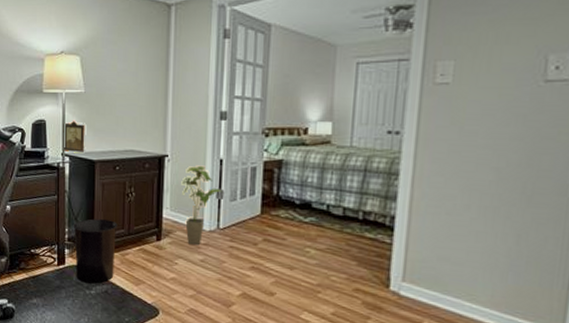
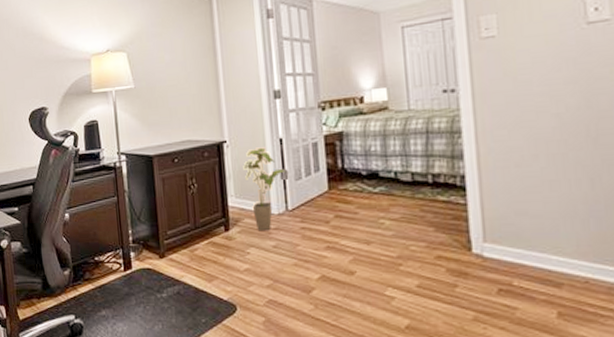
photo frame: present [63,121,86,152] -> none [116,118,142,150]
waste bin: present [73,219,118,284] -> none [136,216,185,286]

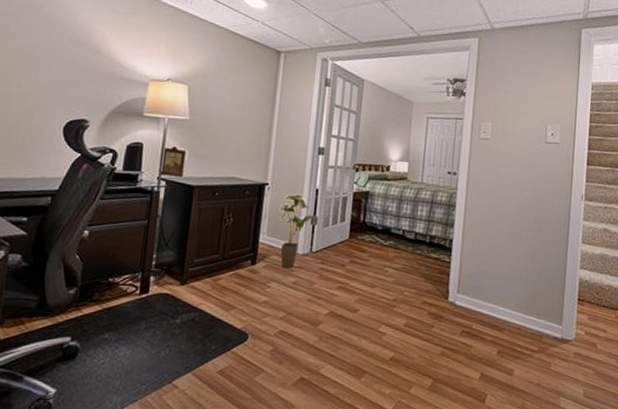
photo frame: none [116,118,142,150] -> present [159,146,187,177]

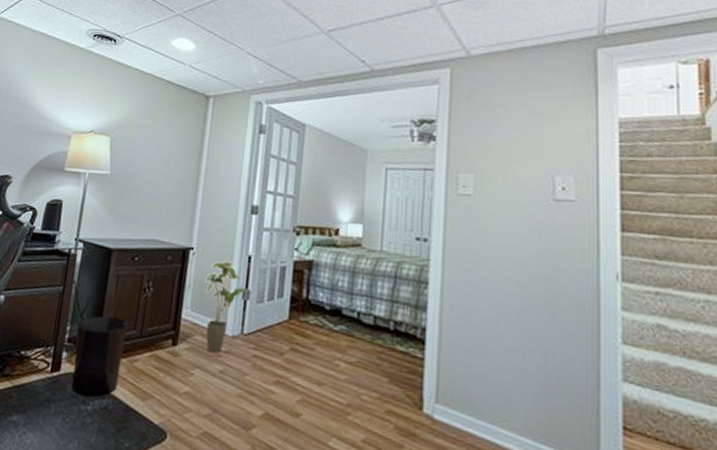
photo frame: present [159,146,187,177] -> none [77,204,106,239]
waste bin: none [160,244,212,312] -> present [71,316,129,398]

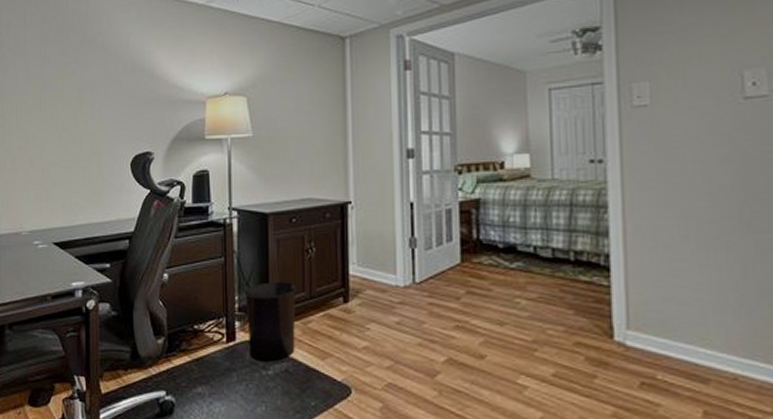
house plant: present [205,261,250,352] -> none [369,211,416,304]

